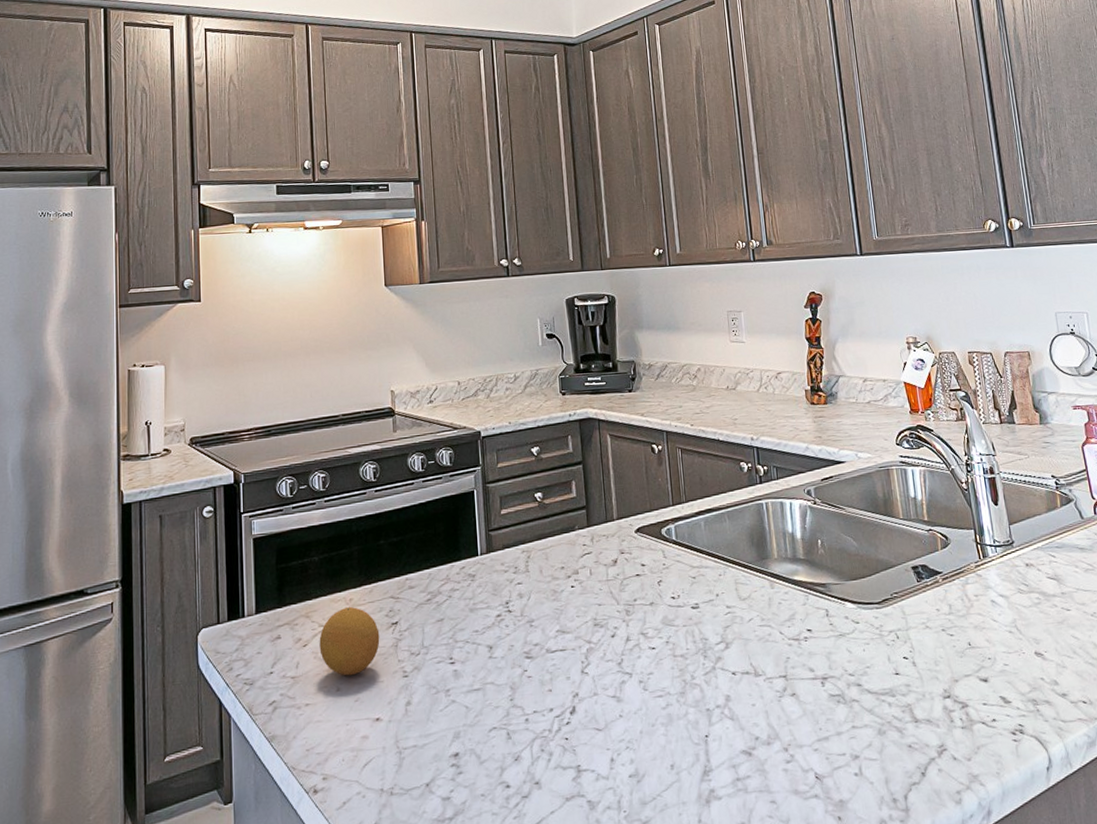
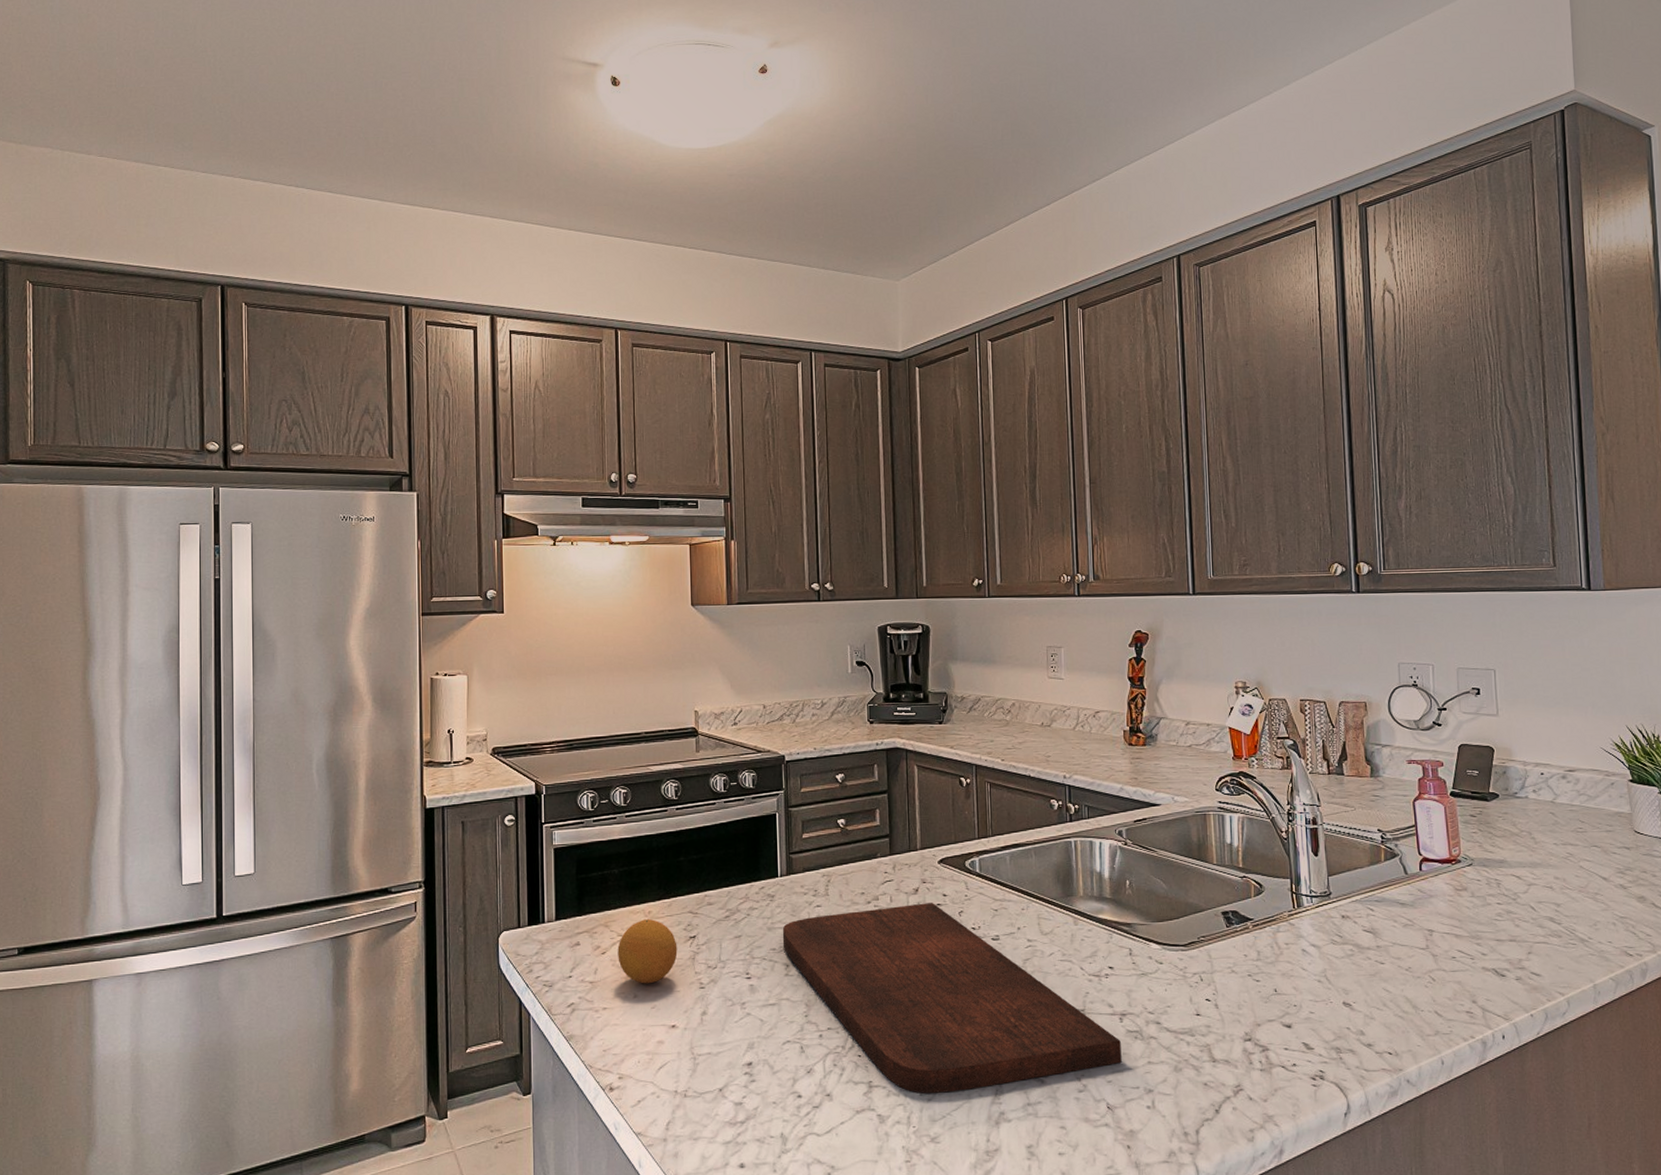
cutting board: none [484,573,826,775] -> present [782,903,1122,1093]

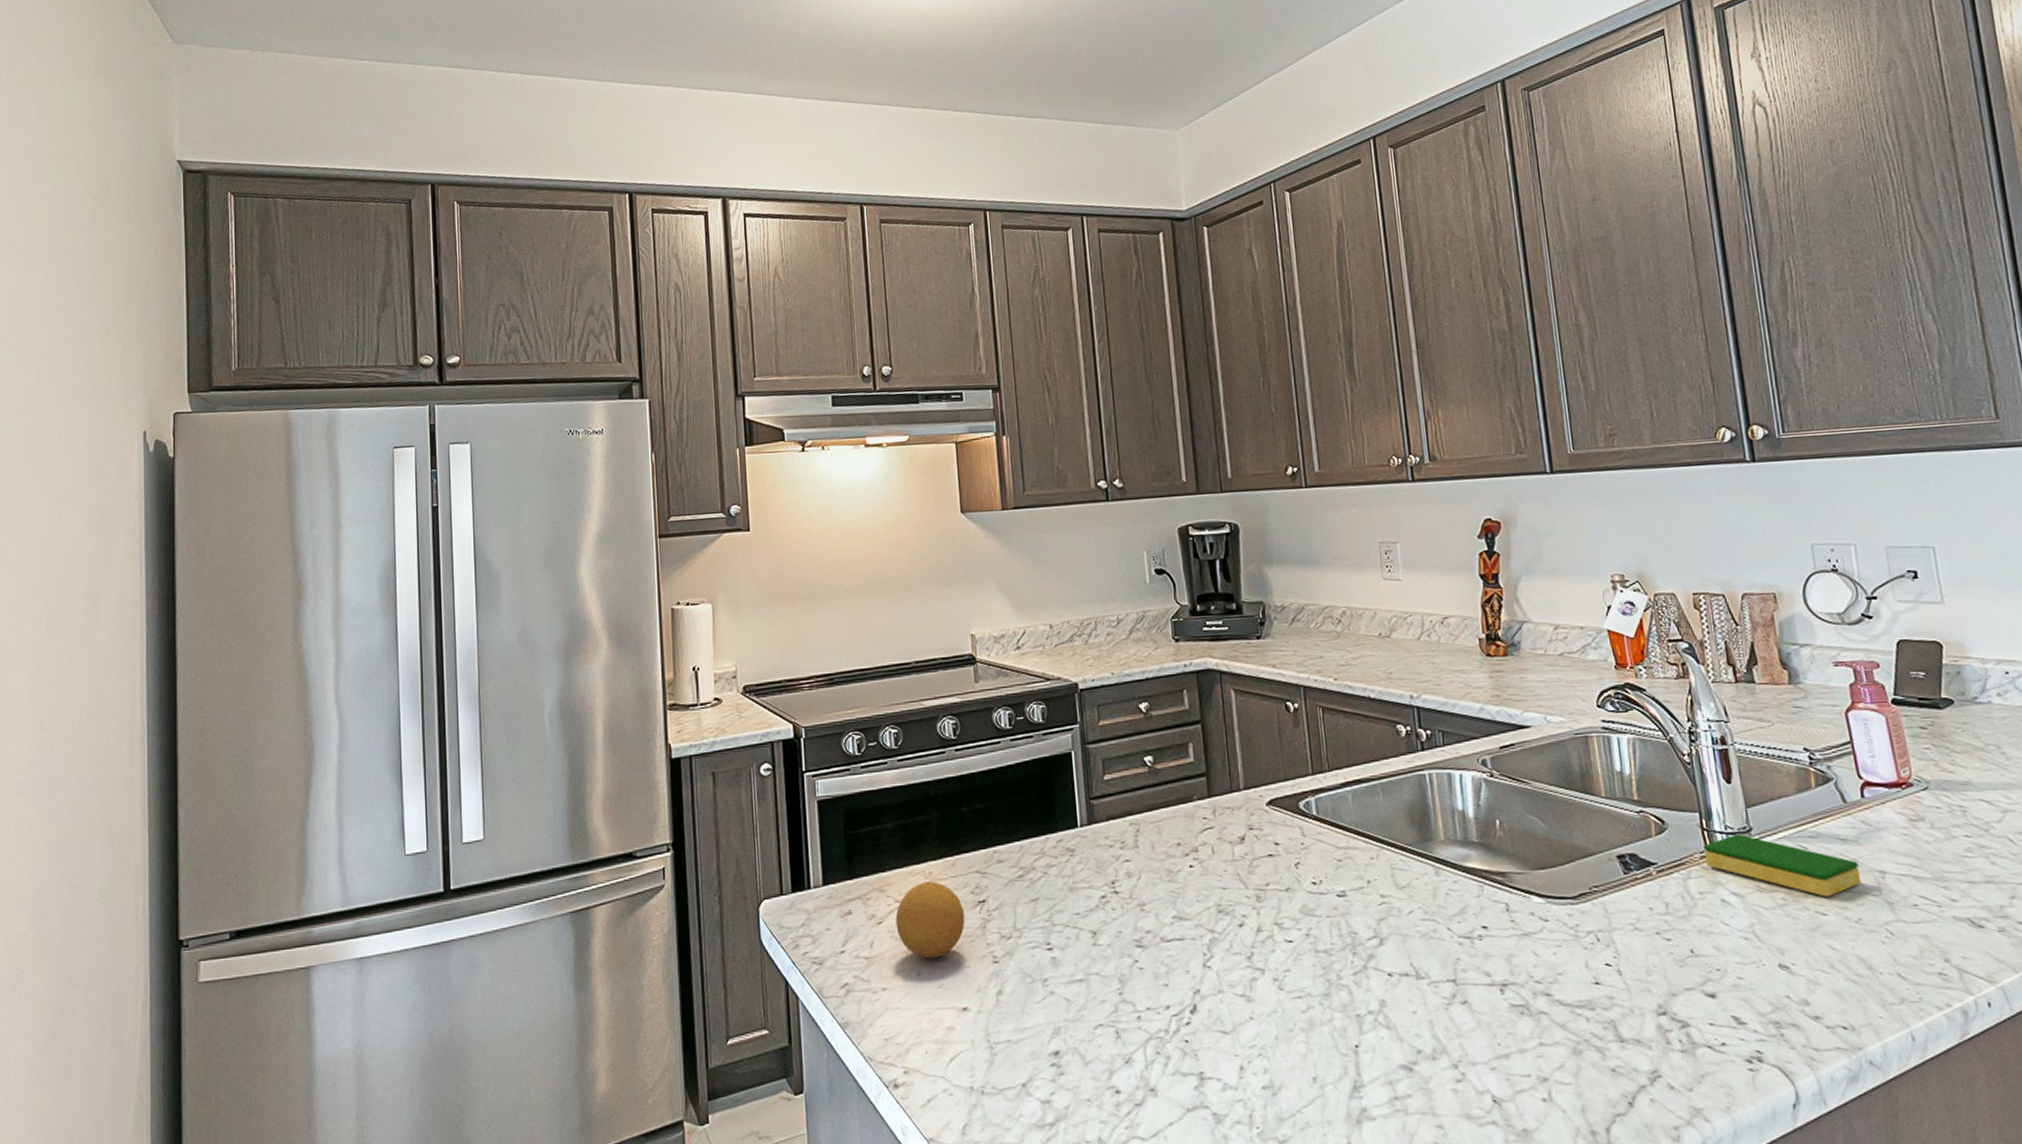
cutting board: present [782,903,1122,1093] -> none [1086,853,1507,1086]
dish sponge: none [1292,897,1413,949] -> present [1704,833,1861,897]

